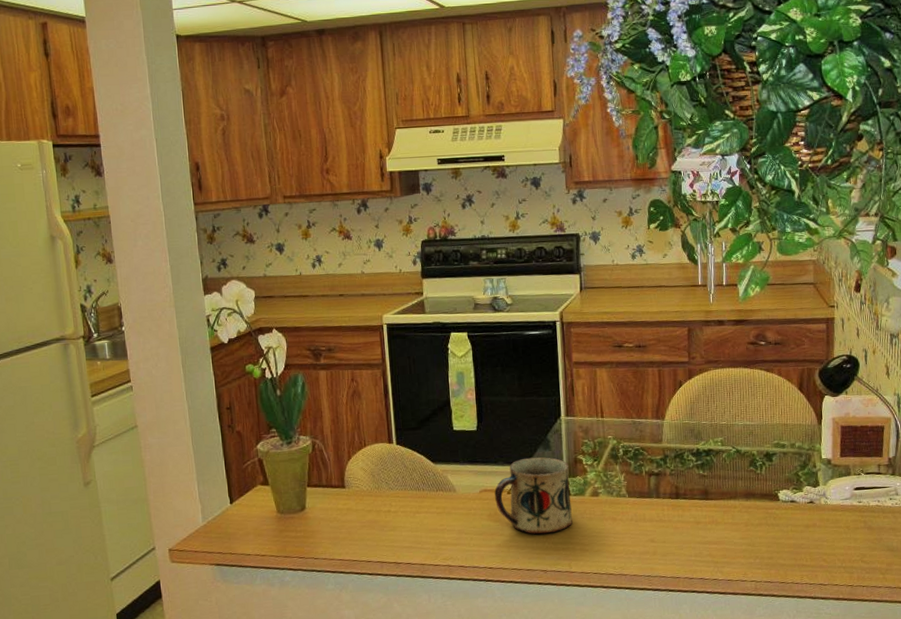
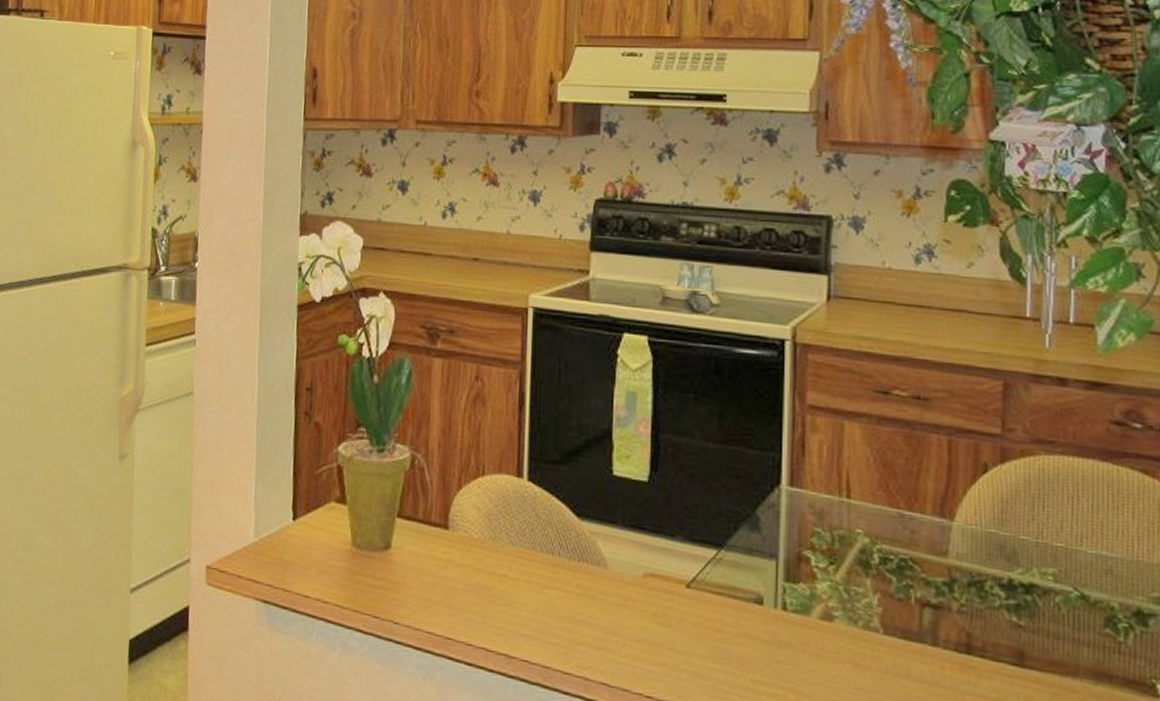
mug: present [494,457,572,535] -> none [666,537,789,664]

